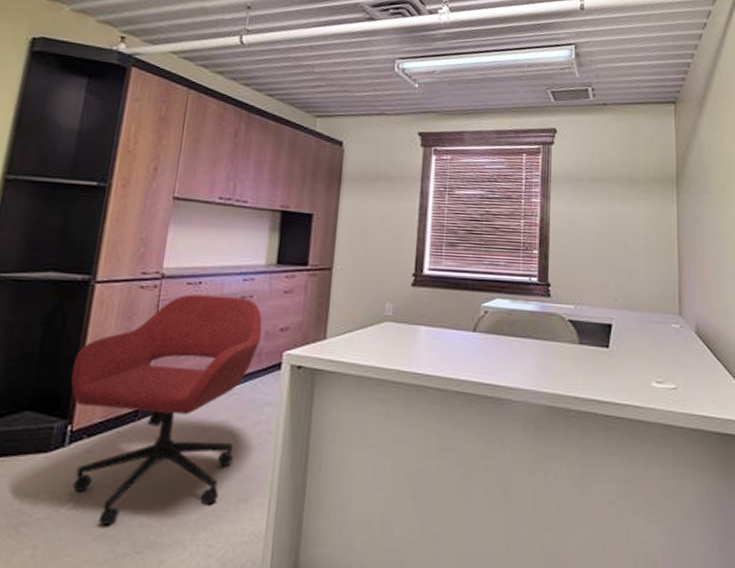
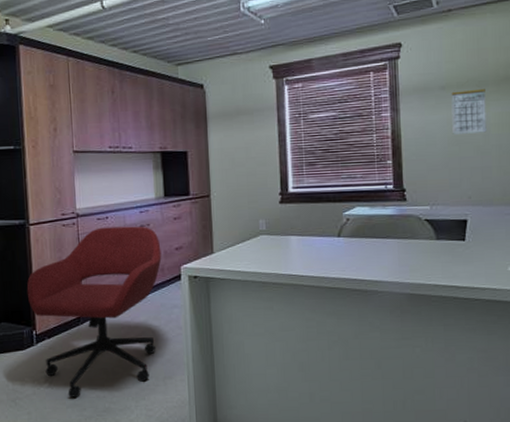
calendar: none [602,185,635,232] -> present [451,88,487,134]

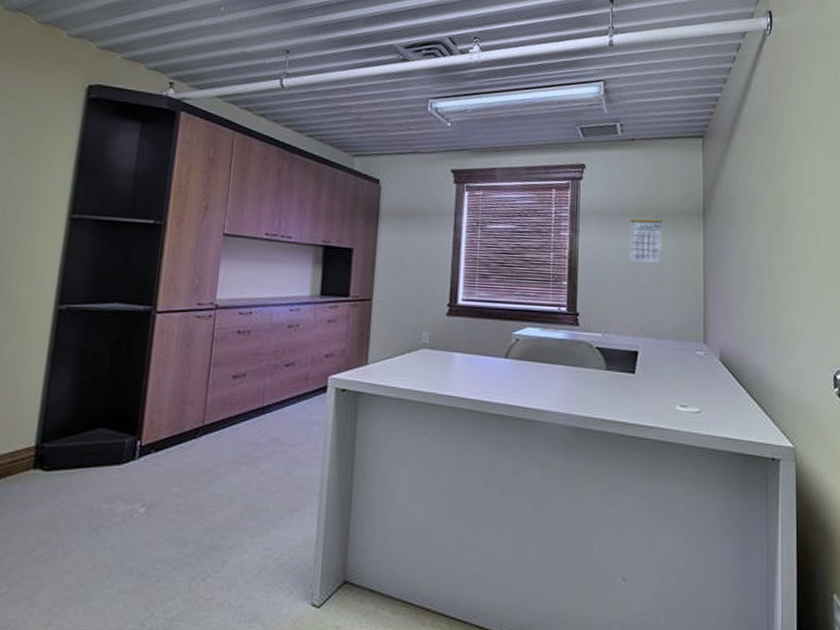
office chair: present [26,226,162,399] -> none [138,323,309,530]

